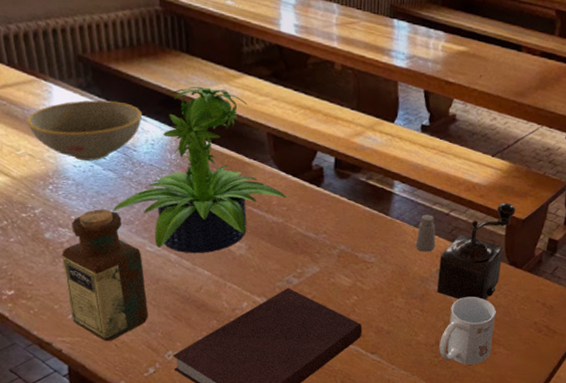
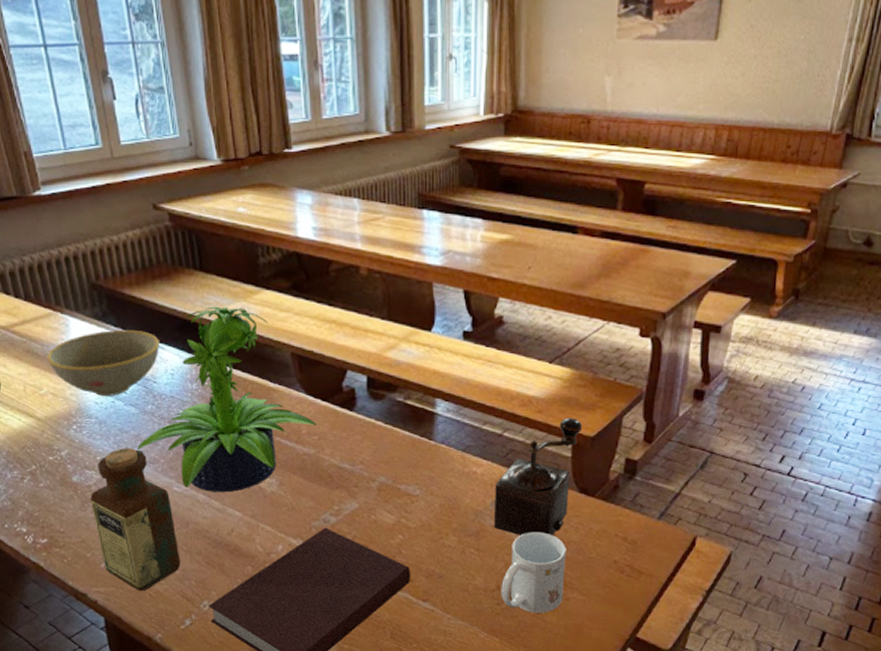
saltshaker: present [415,214,436,252] -> none [465,436,489,481]

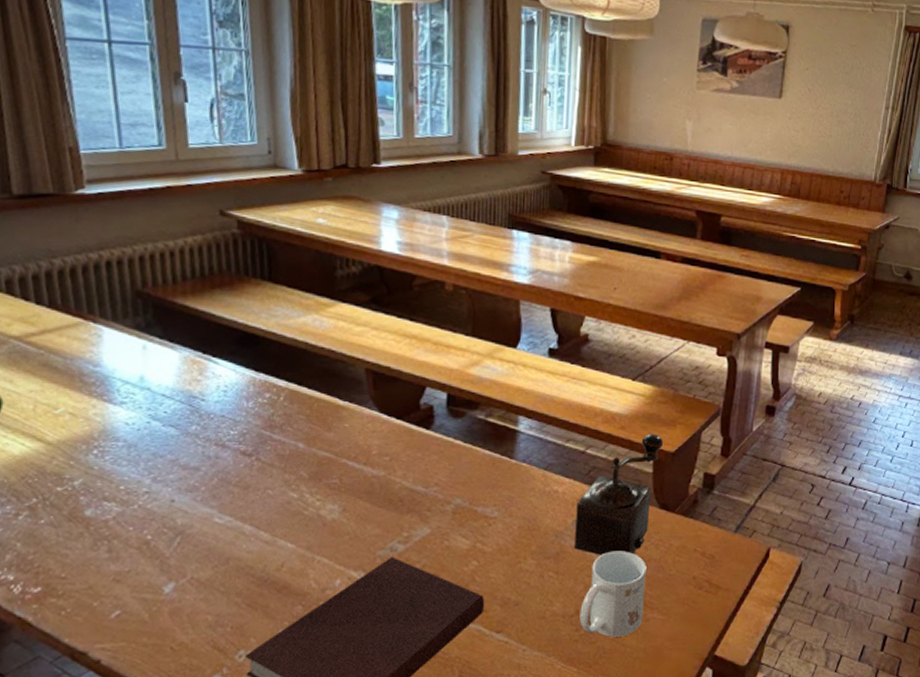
bowl: present [47,329,160,396] -> none [68,342,214,416]
bottle: present [90,448,181,592] -> none [105,475,215,645]
potted plant: present [137,306,317,493] -> none [173,318,389,522]

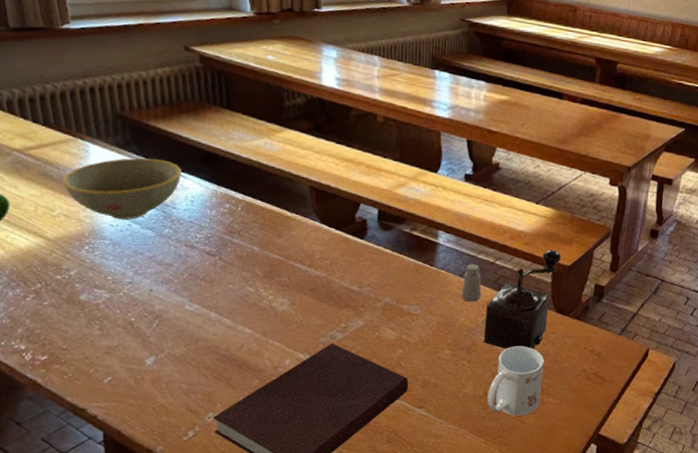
bowl: none [68,342,214,416] -> present [62,158,182,220]
saltshaker: none [546,454,571,500] -> present [461,264,482,302]

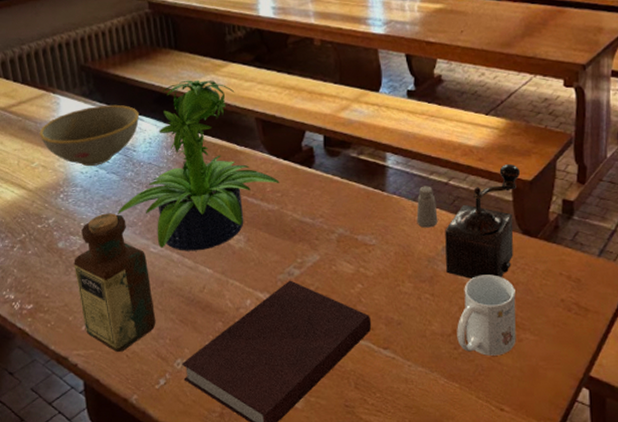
bottle: none [97,268,188,406] -> present [74,213,156,353]
potted plant: none [151,141,329,311] -> present [118,79,280,251]

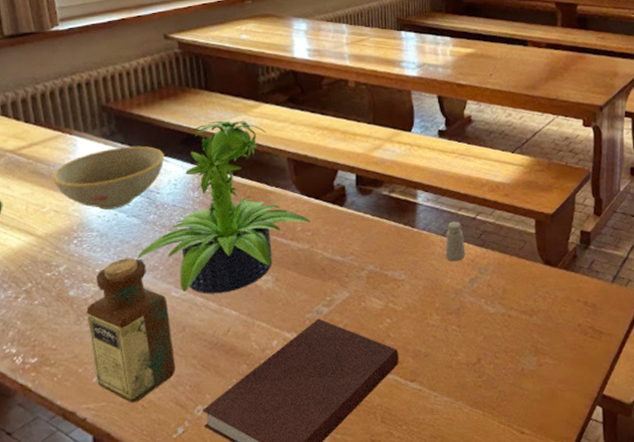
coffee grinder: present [445,163,521,279] -> none [472,198,543,309]
mug: present [457,274,516,356] -> none [481,303,537,382]

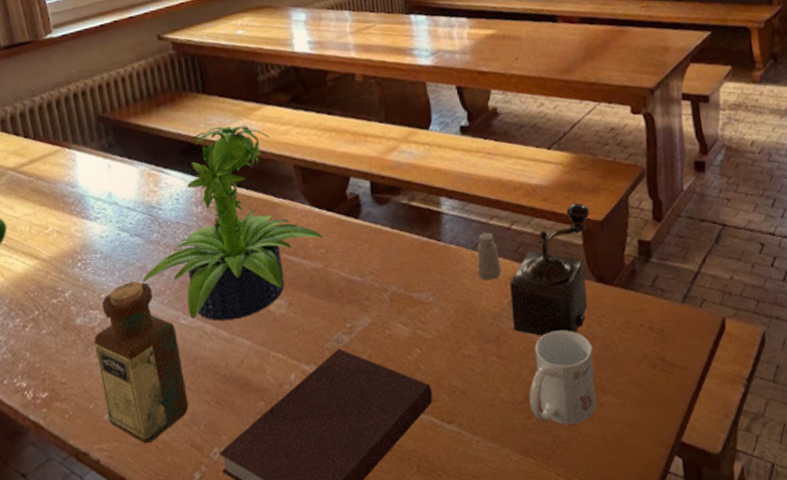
bowl: present [52,145,165,210] -> none [53,158,165,229]
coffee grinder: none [472,198,543,309] -> present [510,202,590,336]
mug: none [481,303,537,382] -> present [529,330,597,425]

